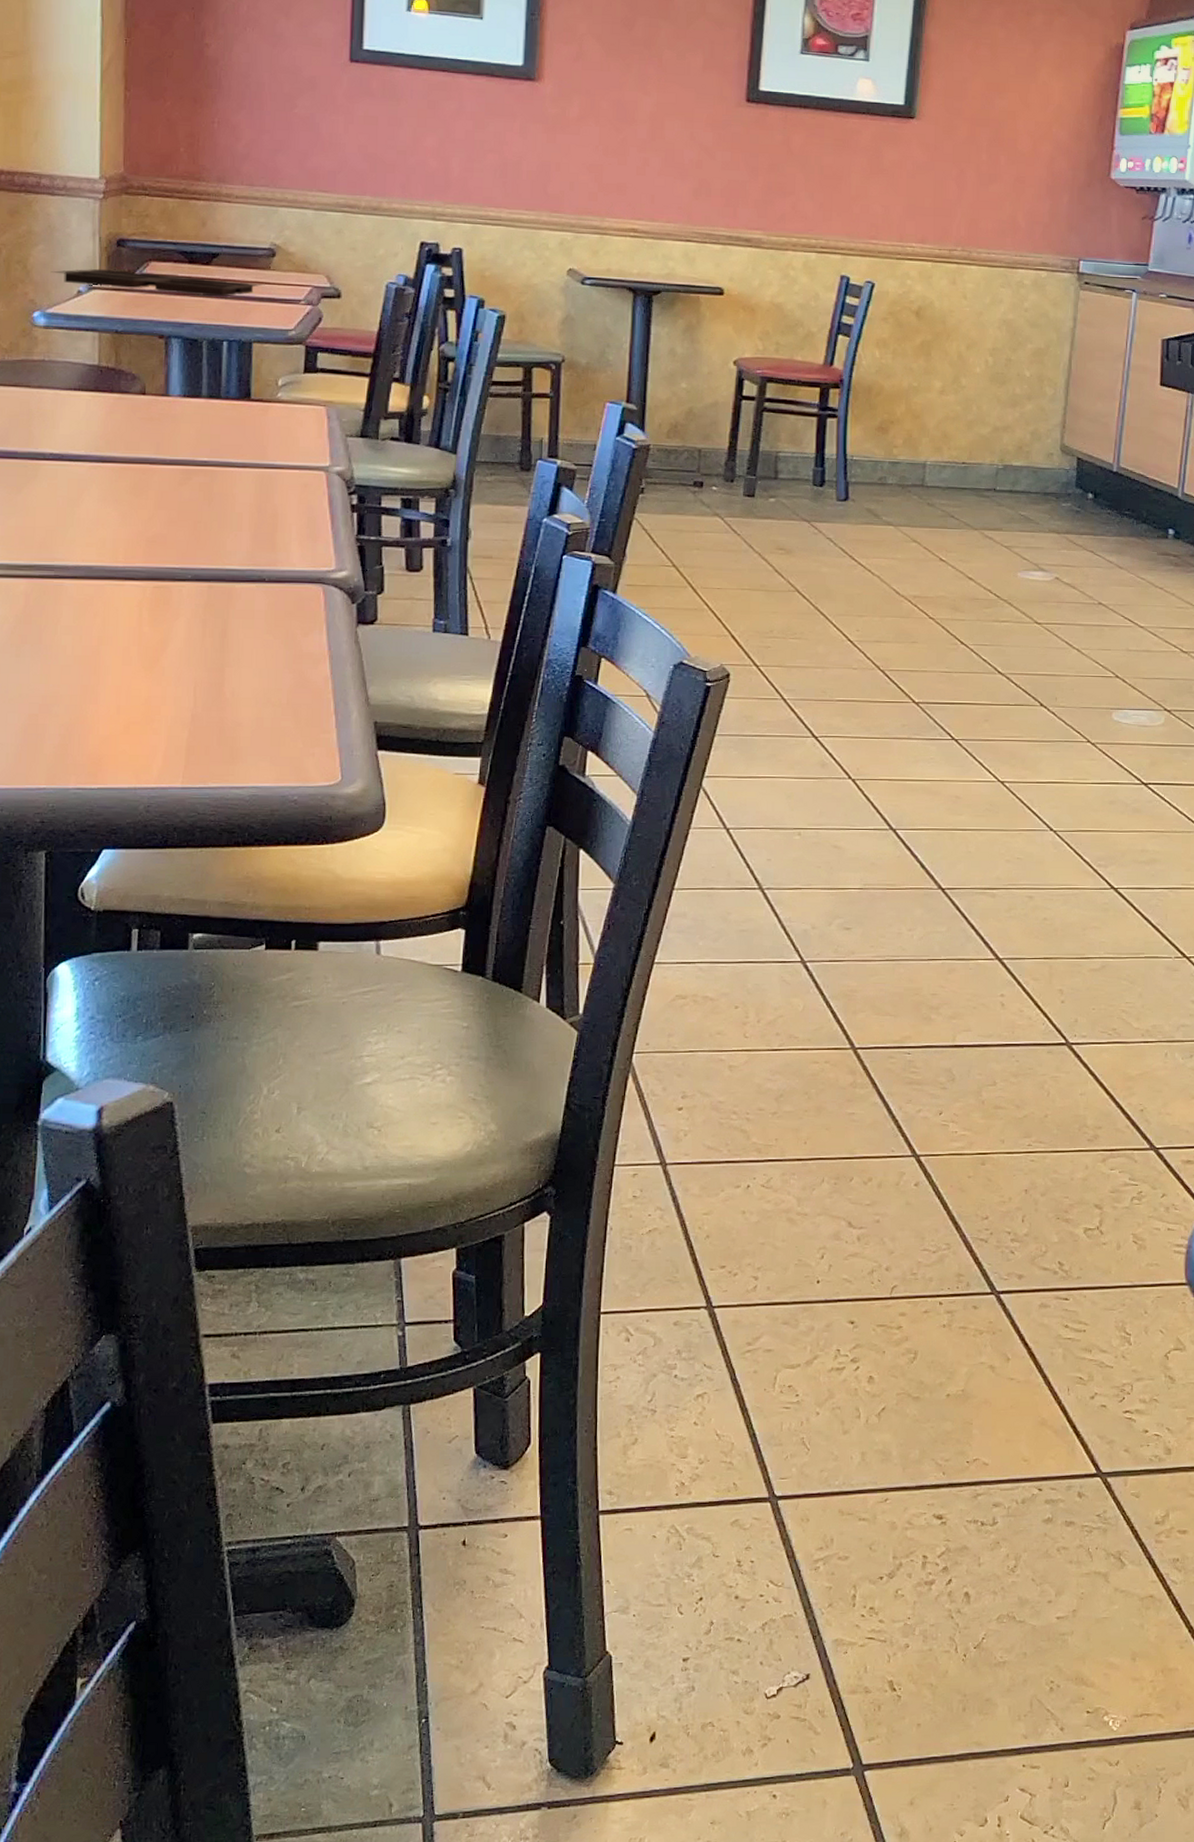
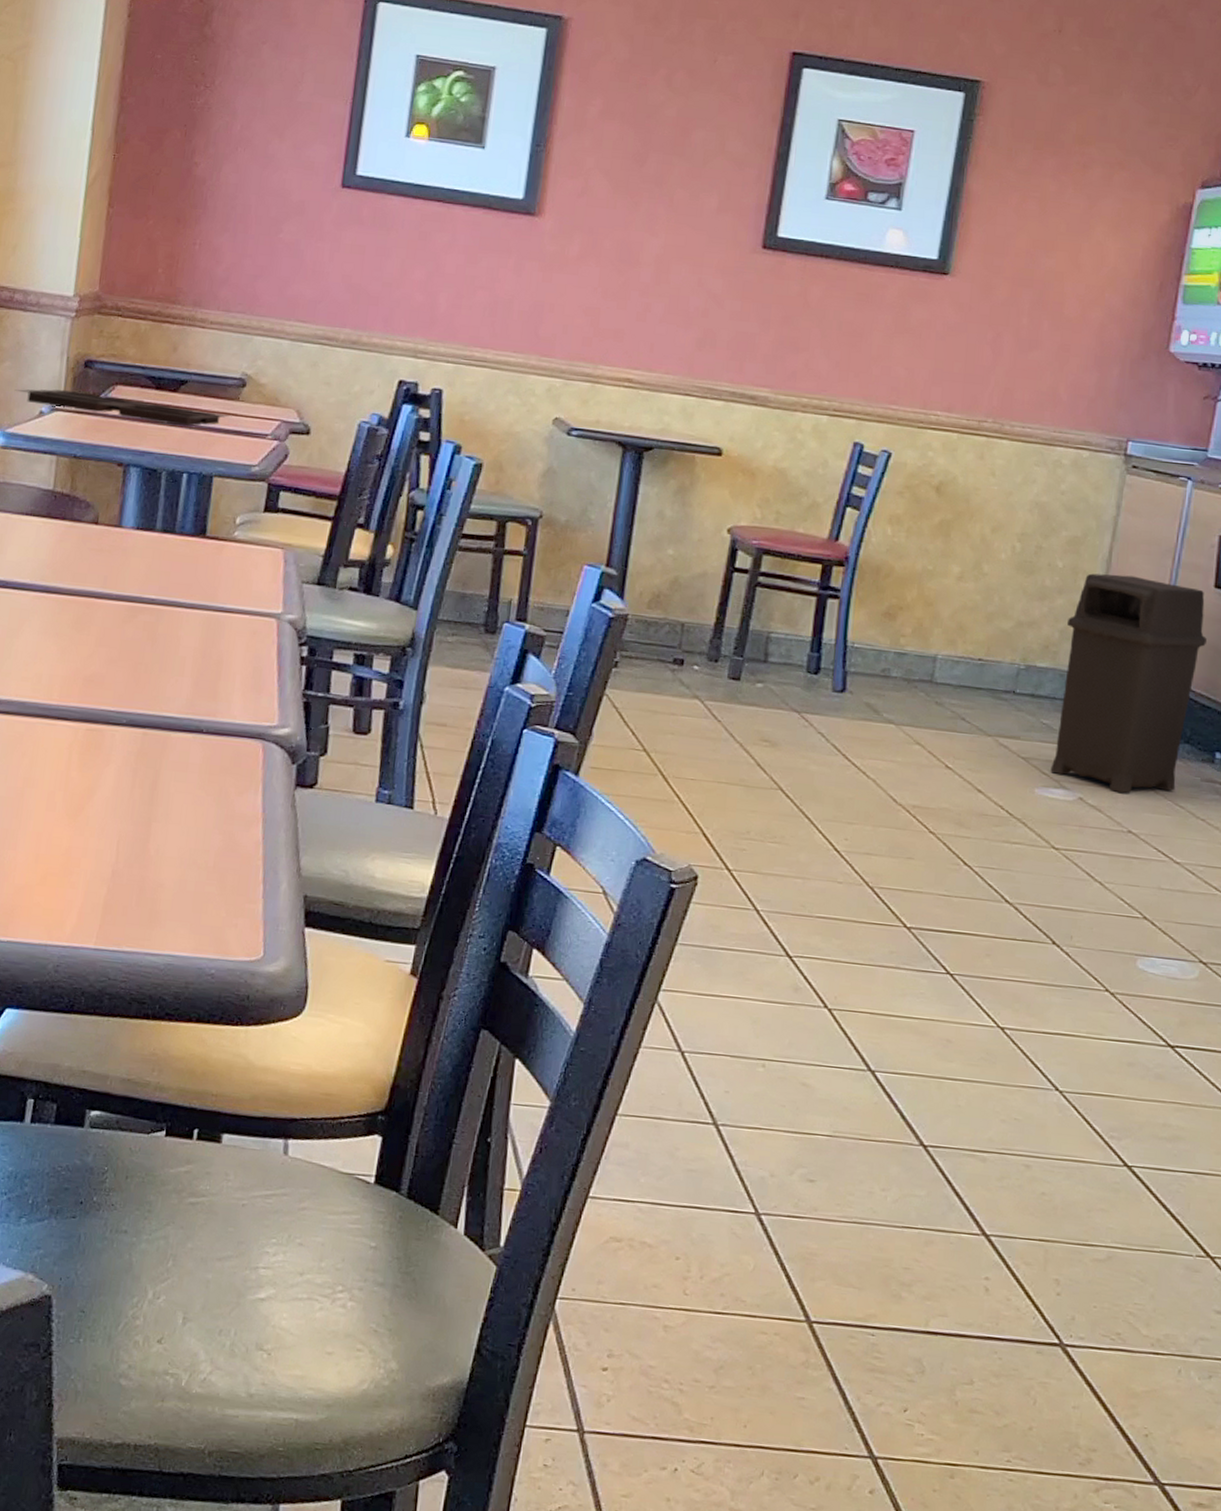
trash bin: none [1030,379,1156,571] -> present [1050,573,1207,794]

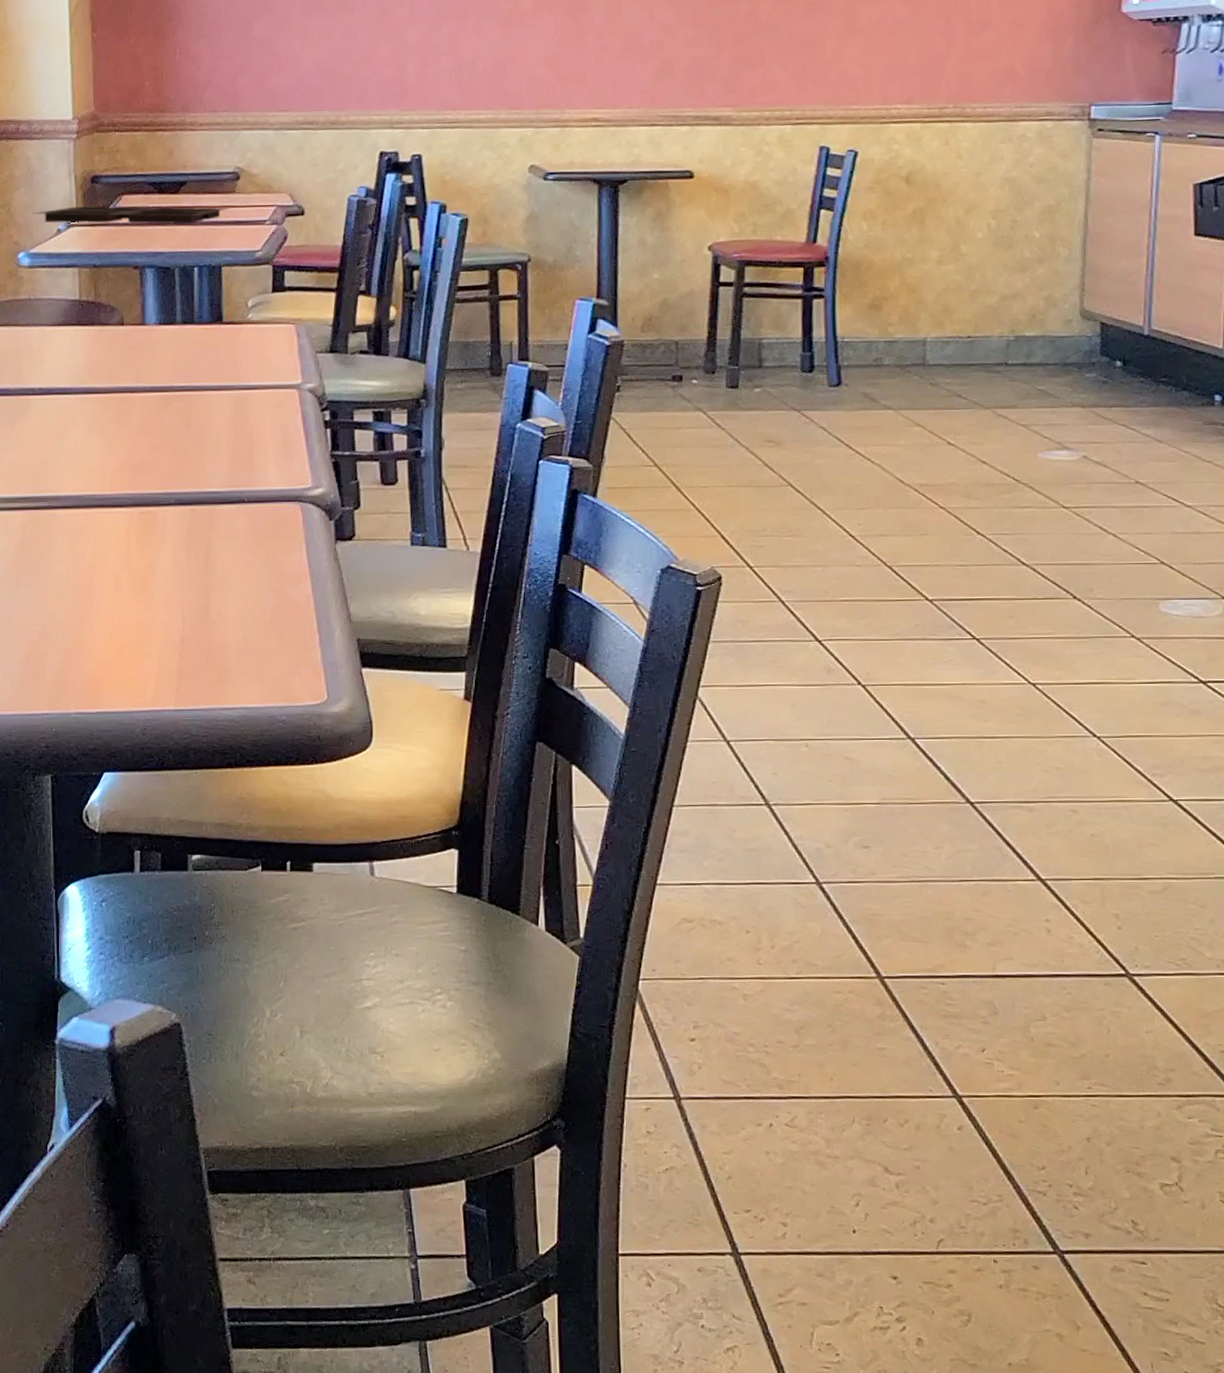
trash bin: present [1050,573,1207,794] -> none [1051,236,1193,447]

